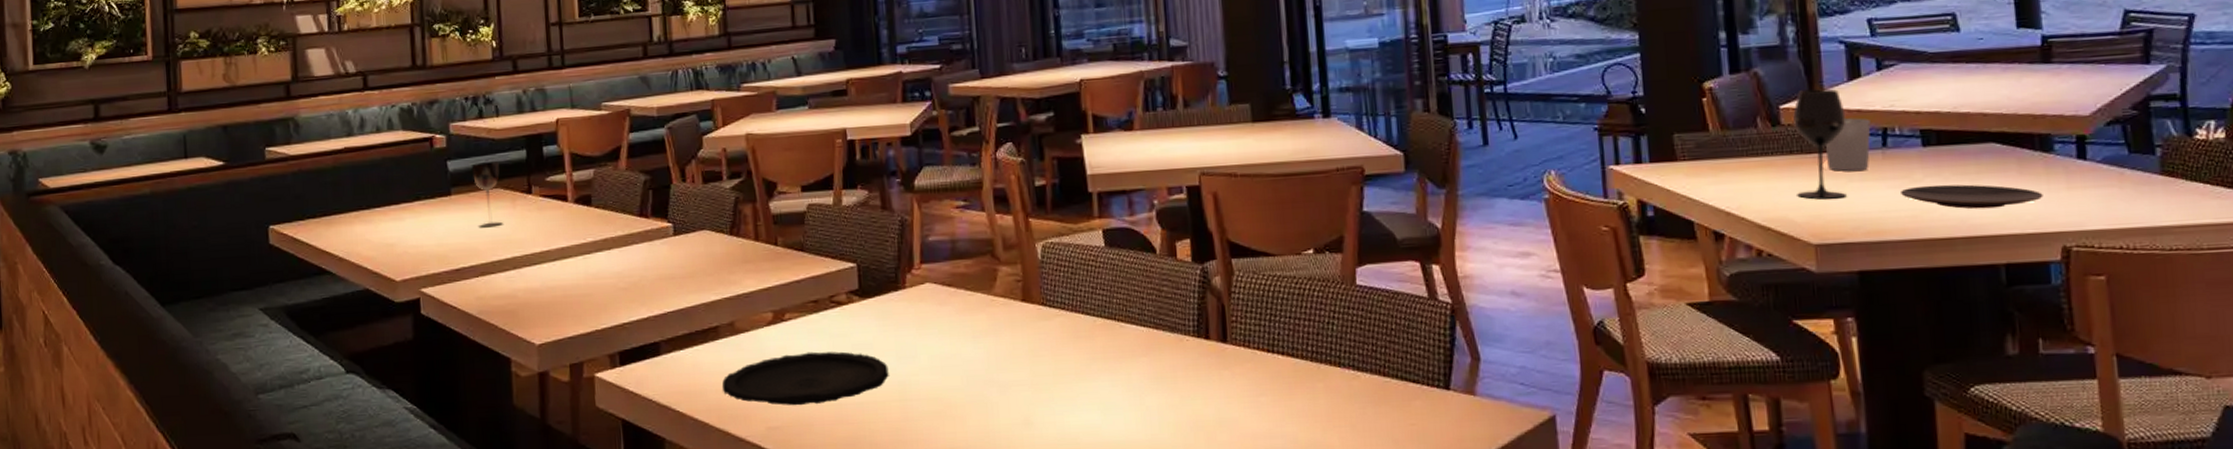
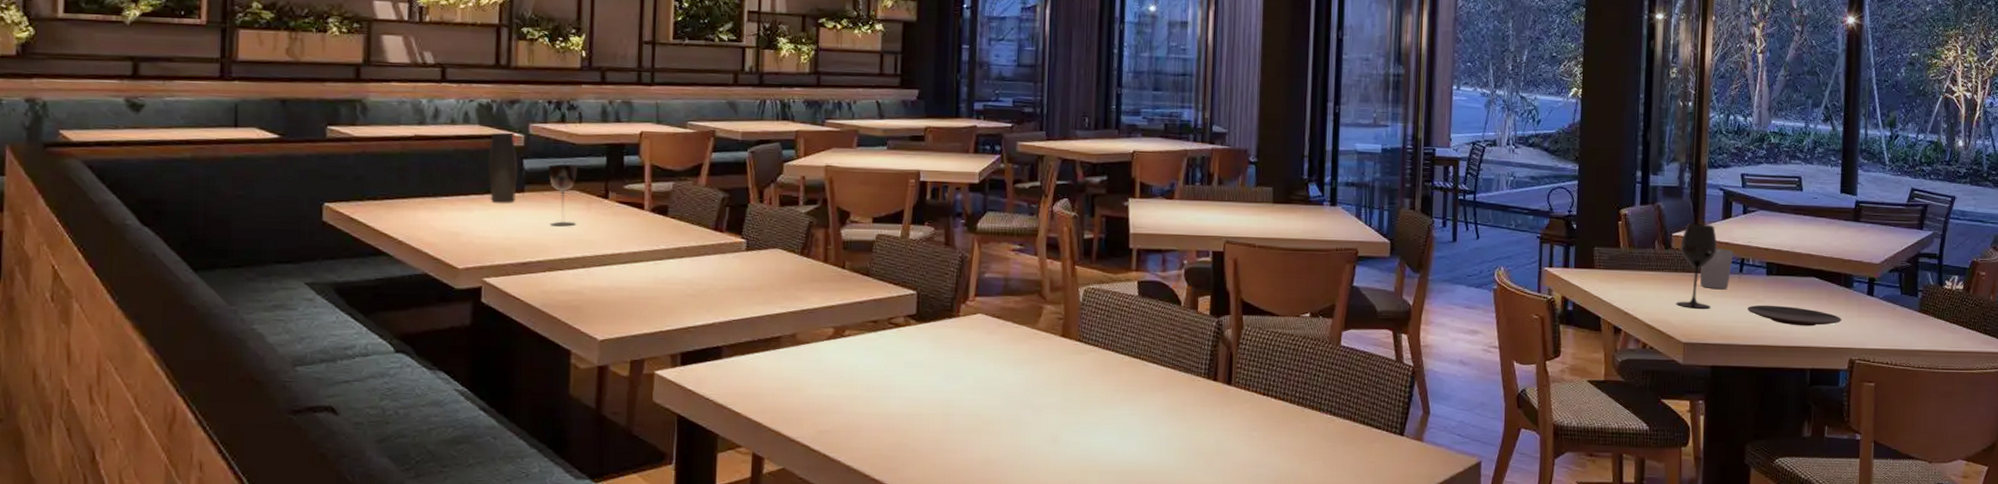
vase: none [413,136,444,211] -> present [487,133,518,204]
plate: present [721,351,889,406] -> none [778,366,936,413]

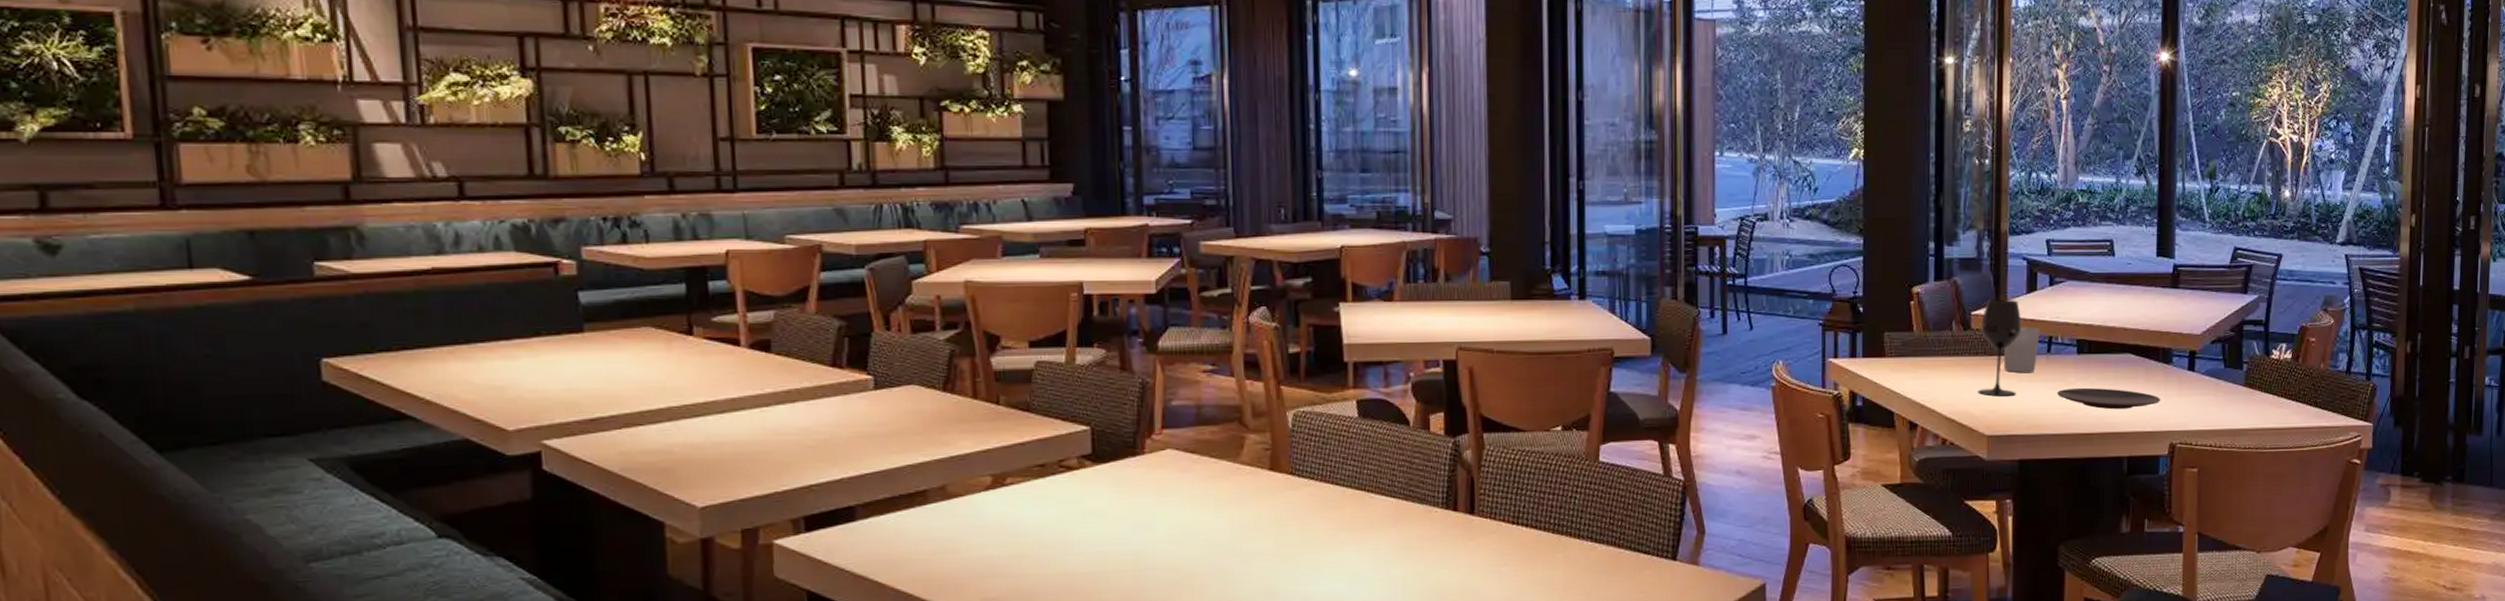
vase: present [487,133,518,204] -> none [531,260,573,349]
wineglass: present [548,164,577,227] -> none [611,296,655,372]

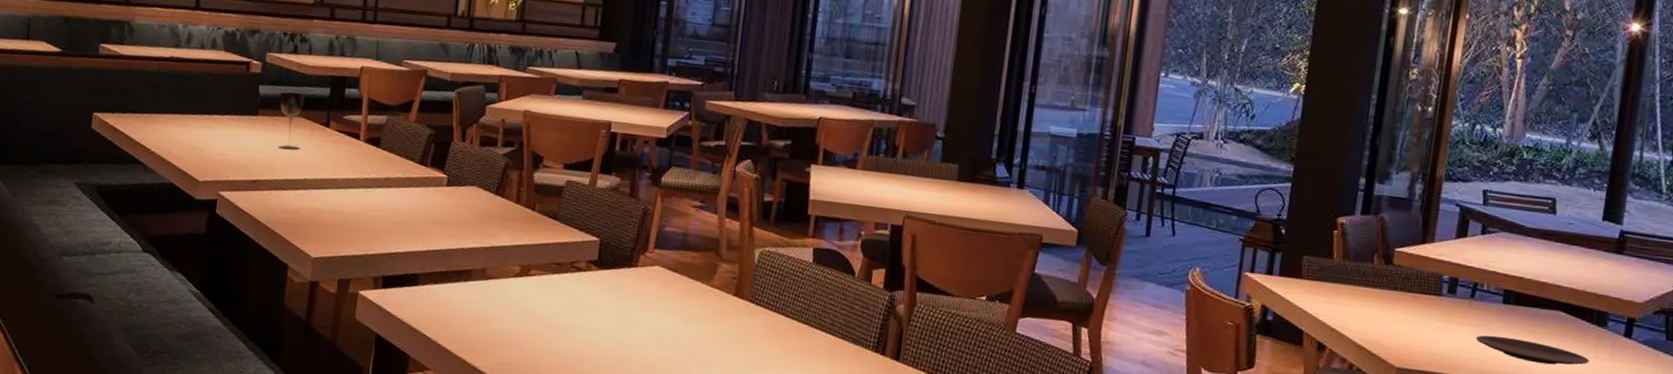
wineglass: none [611,296,655,372] -> present [278,91,305,150]
wineglass: present [1978,299,2022,396] -> none [1392,239,1448,334]
candle holder: present [2004,326,2040,373] -> none [1422,269,1466,315]

